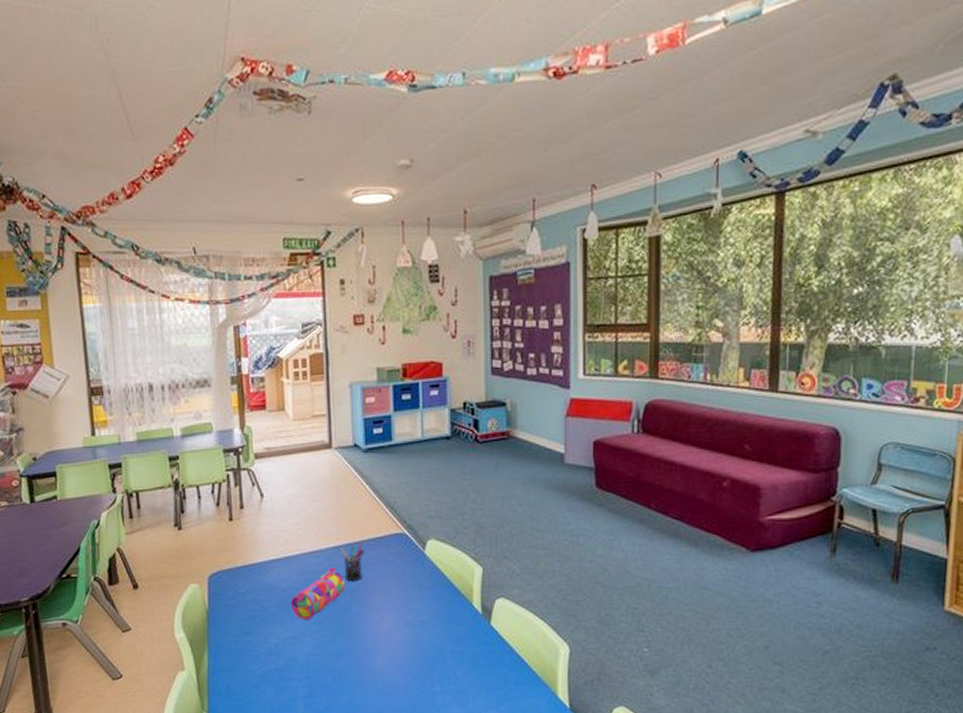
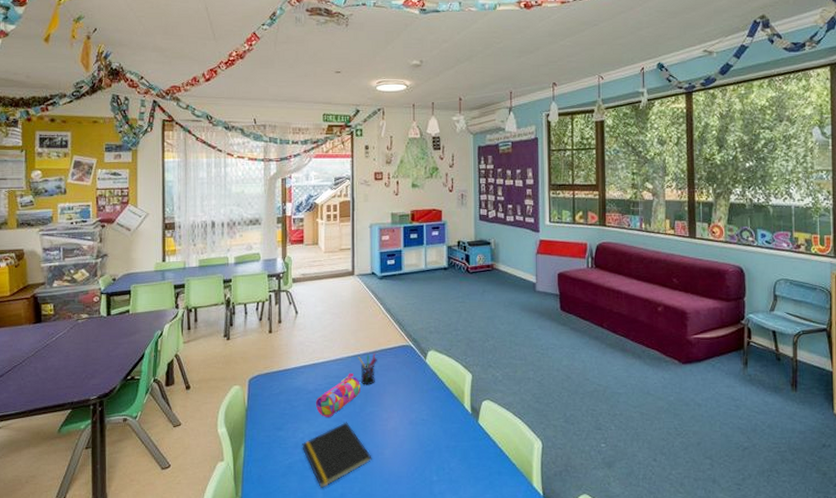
notepad: none [276,625,362,700] -> present [302,422,372,488]

